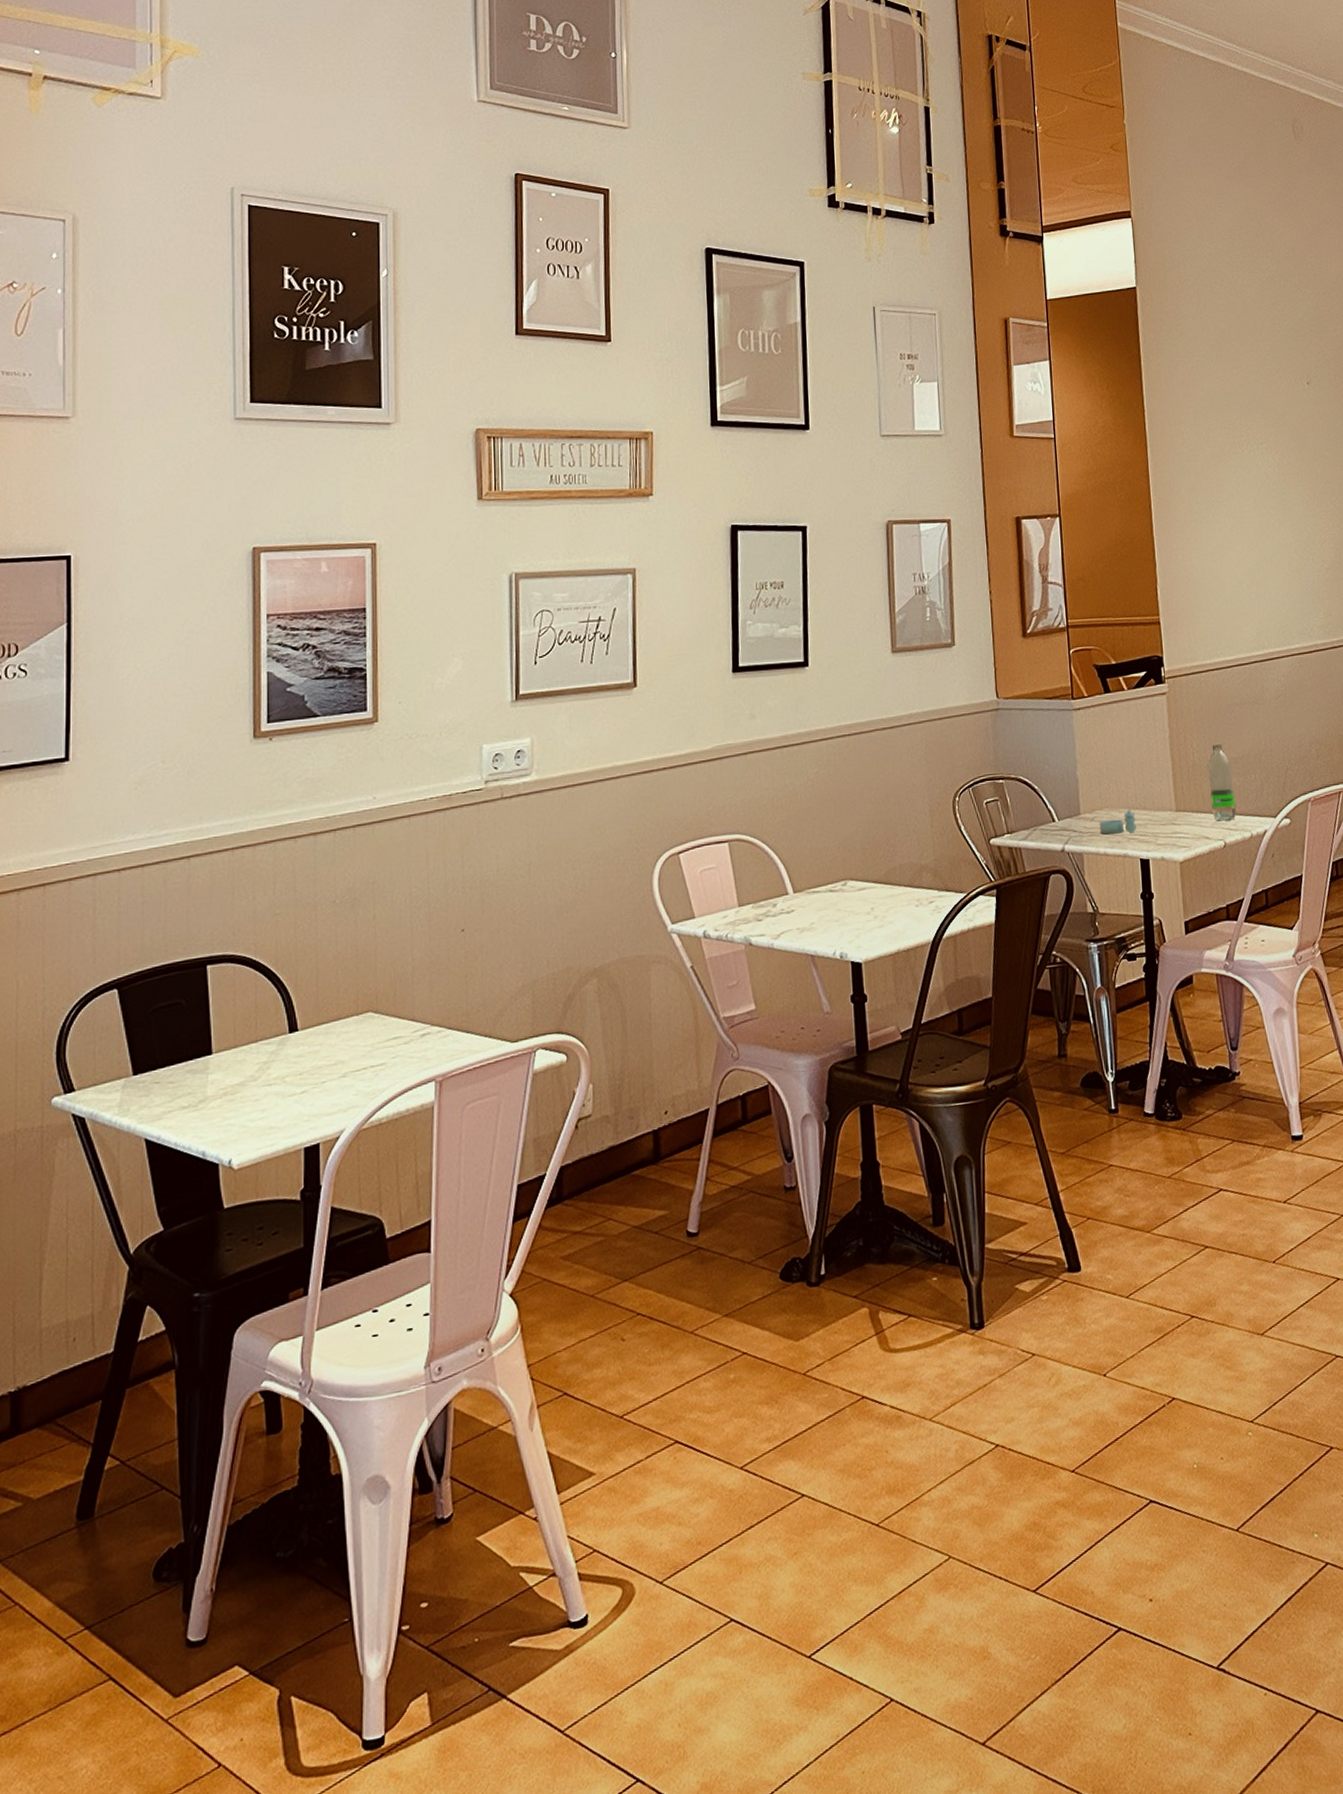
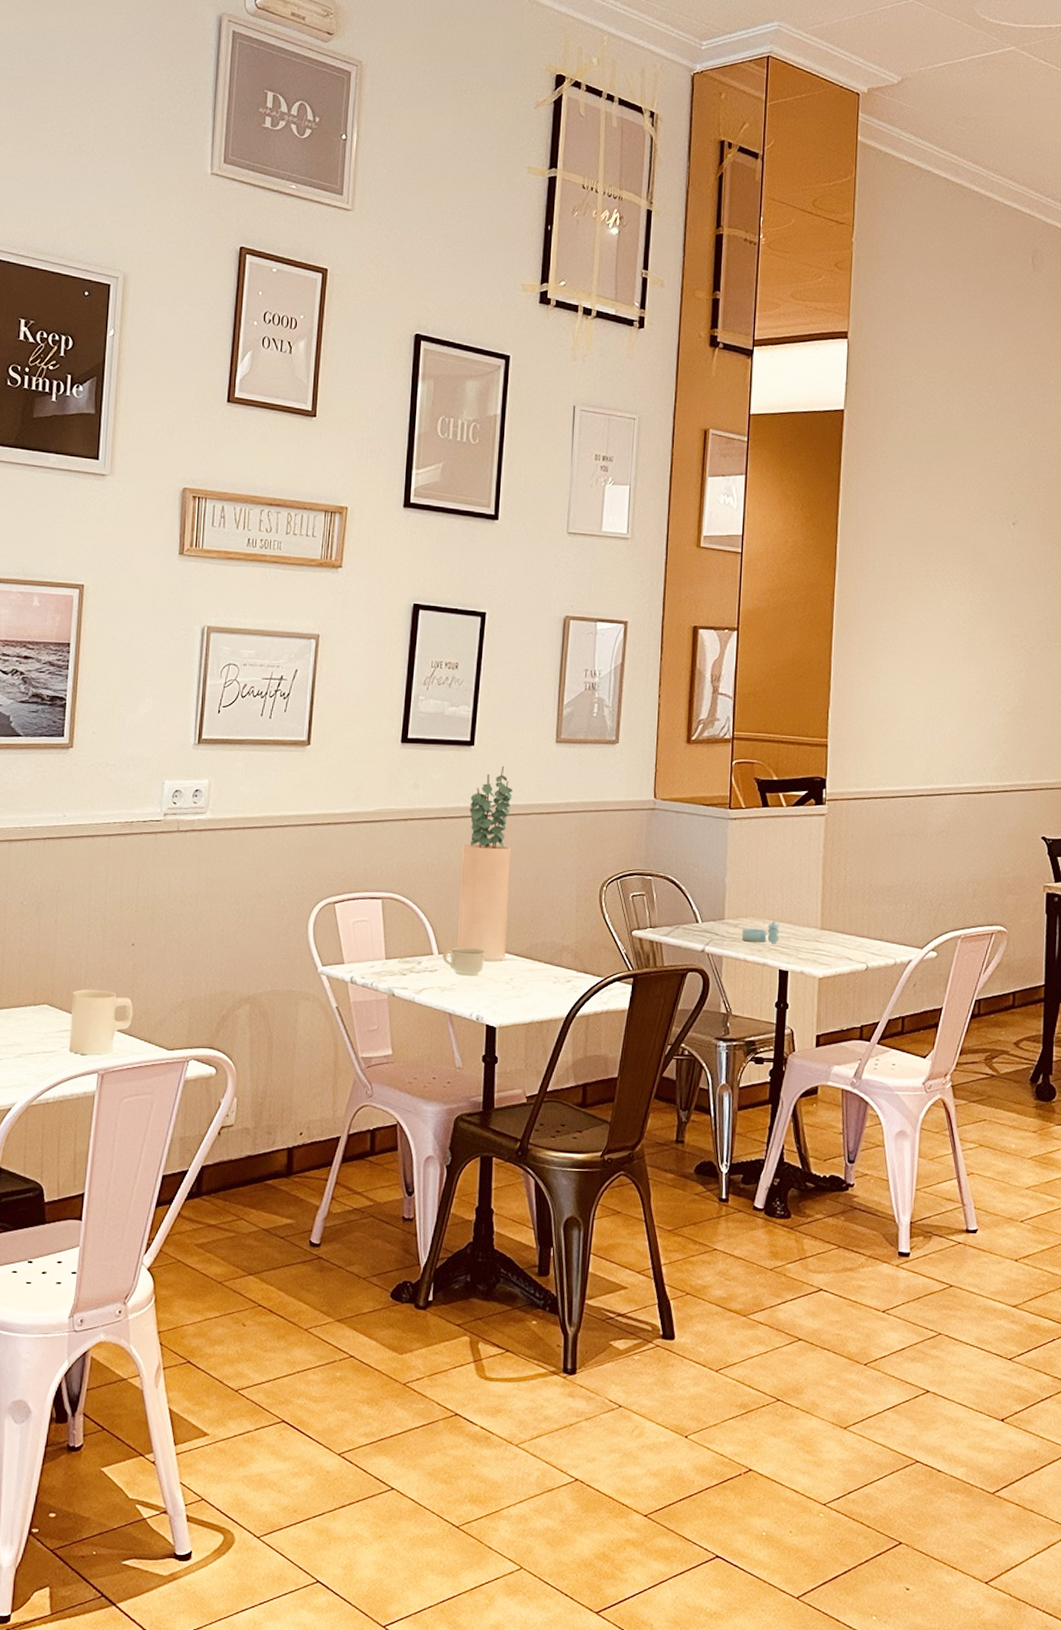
cup: none [398,985,470,1063] -> present [68,989,134,1055]
cup: none [798,880,843,913] -> present [442,946,485,976]
vase: none [806,684,864,894] -> present [457,766,514,962]
bottle: present [1207,744,1236,821] -> none [857,871,884,946]

